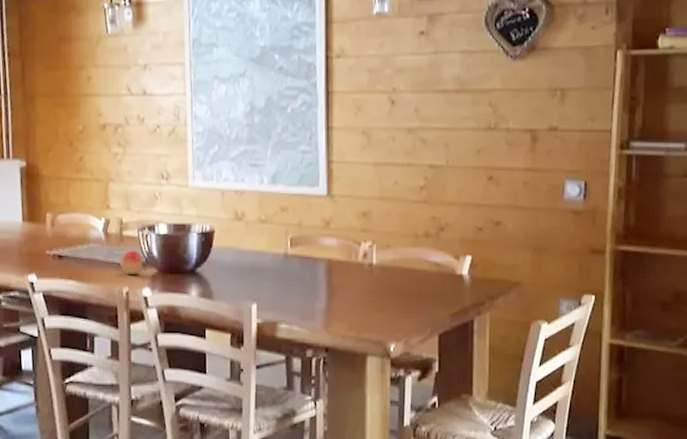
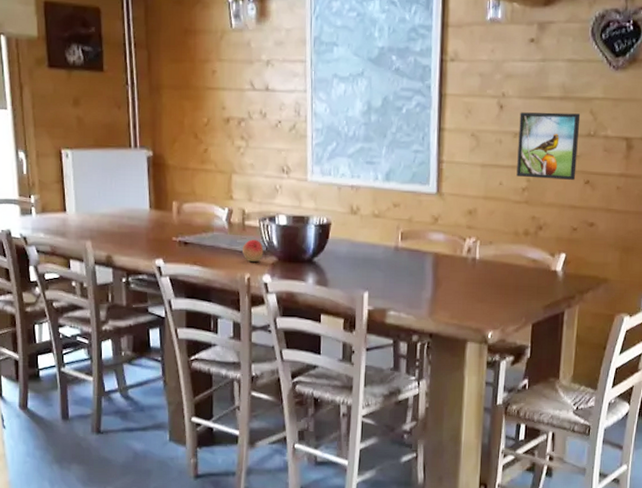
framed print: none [413,106,479,176] -> present [516,112,581,180]

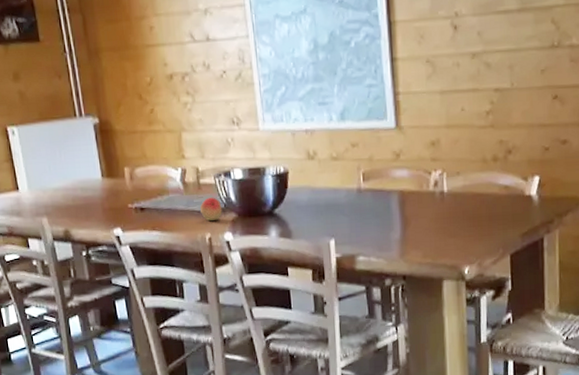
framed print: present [516,112,581,180] -> none [476,24,543,100]

